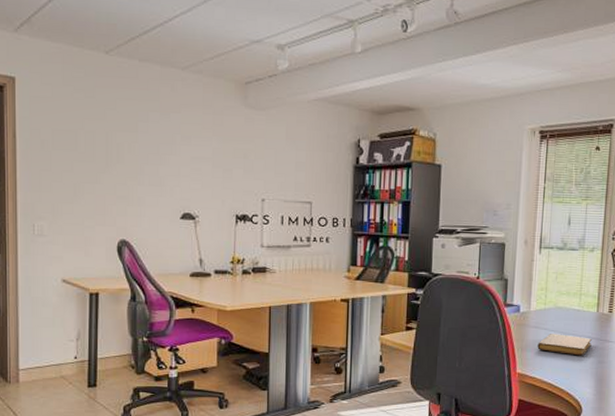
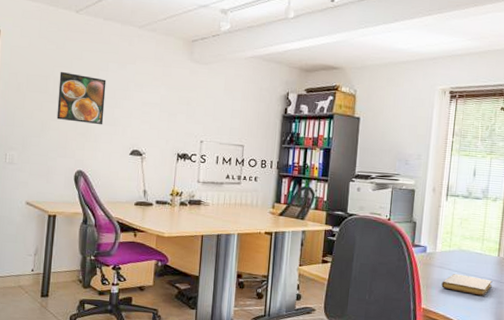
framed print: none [91,124,147,186] -> present [56,71,107,125]

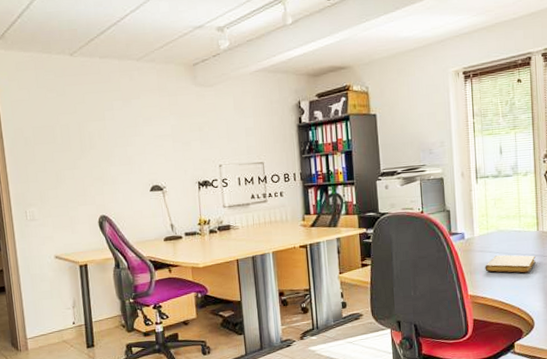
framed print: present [56,71,107,125] -> none [65,118,118,168]

